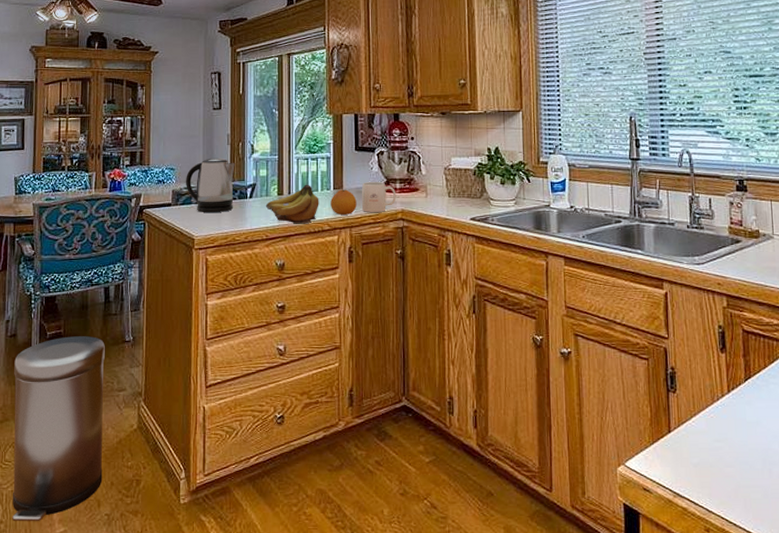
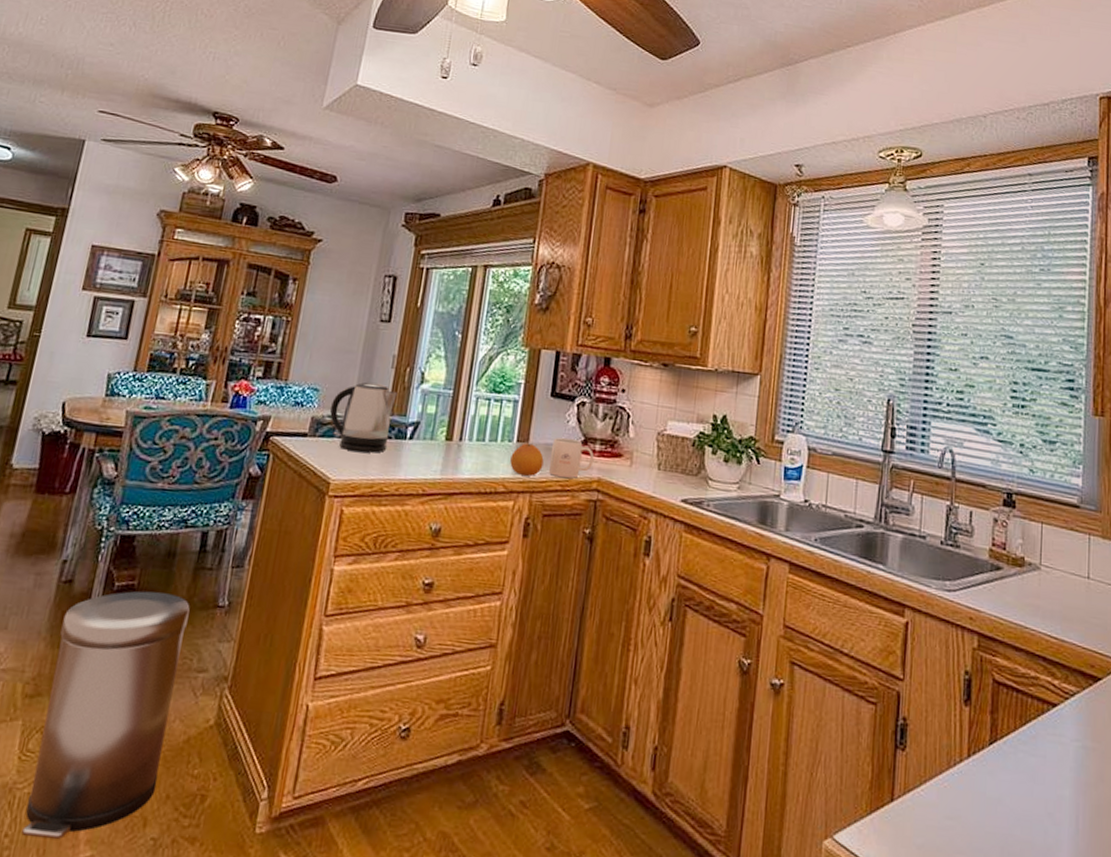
fruit: present [265,184,319,224] -> none [427,430,497,481]

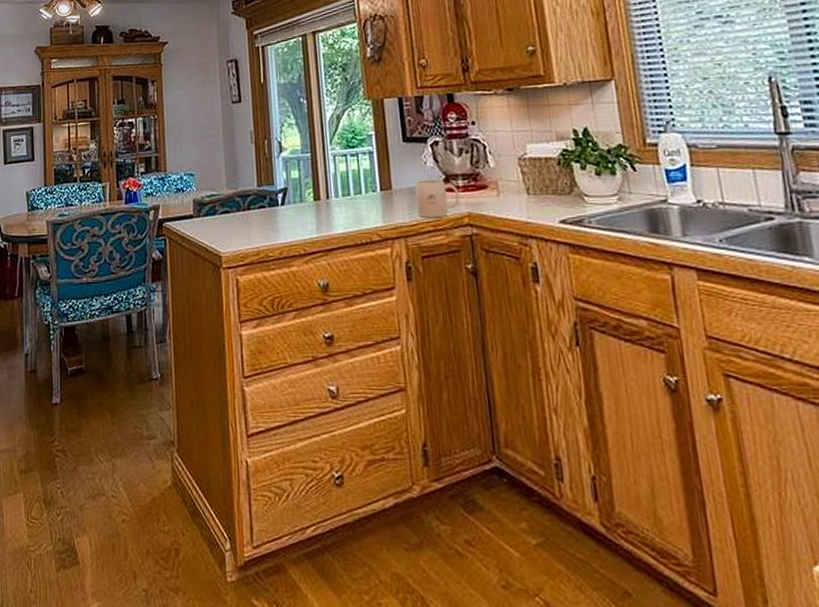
pedal bin: present [22,591,190,840] -> none [36,373,137,594]
kettle: present [330,381,397,453] -> none [206,159,264,224]
fruit: present [510,443,544,476] -> none [378,190,411,222]

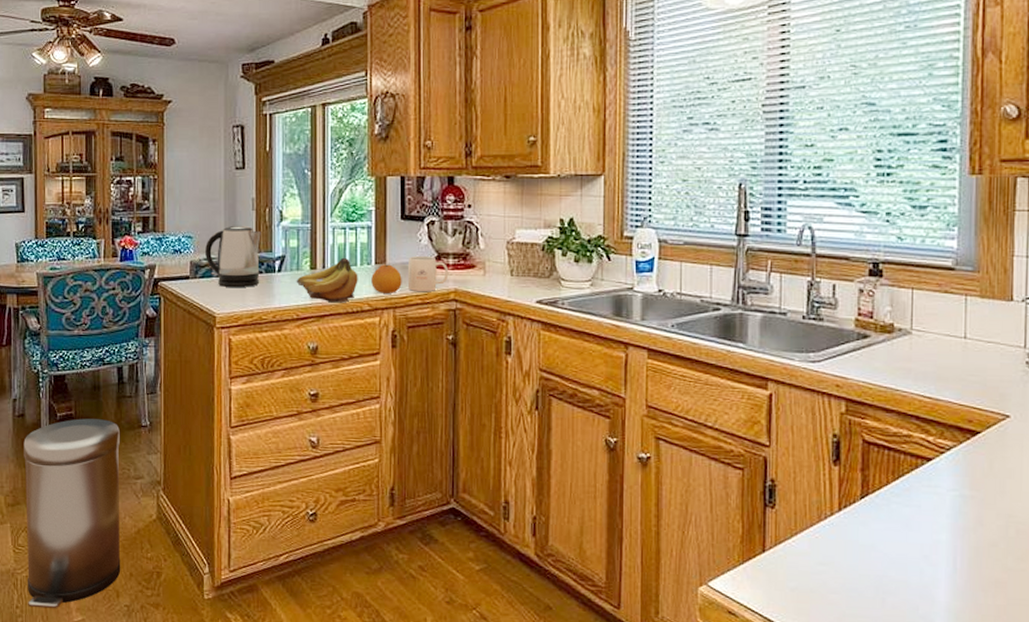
pedal bin: none [36,373,137,594] -> present [24,418,121,609]
kettle: none [206,159,264,224] -> present [204,225,261,287]
fruit: none [300,185,365,235] -> present [296,257,358,303]
fruit: none [378,190,411,222] -> present [371,264,402,293]

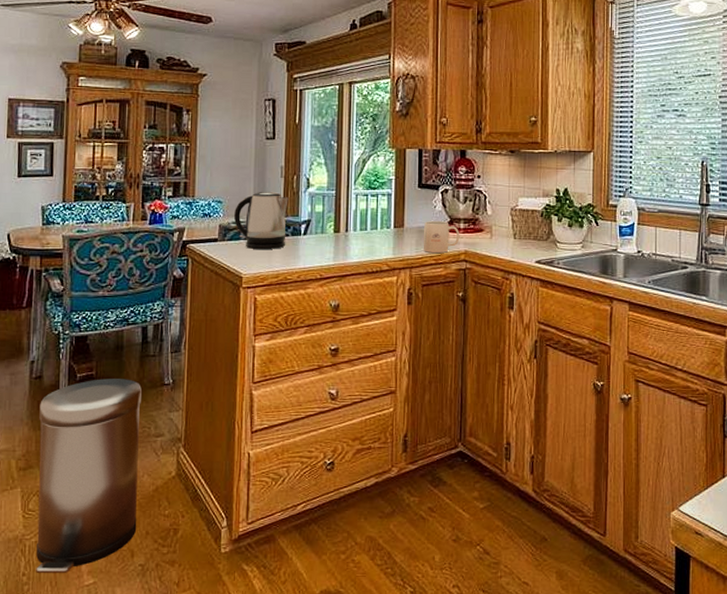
fruit: present [296,257,358,303] -> none [320,221,378,264]
fruit: present [371,264,402,293] -> none [390,228,418,255]

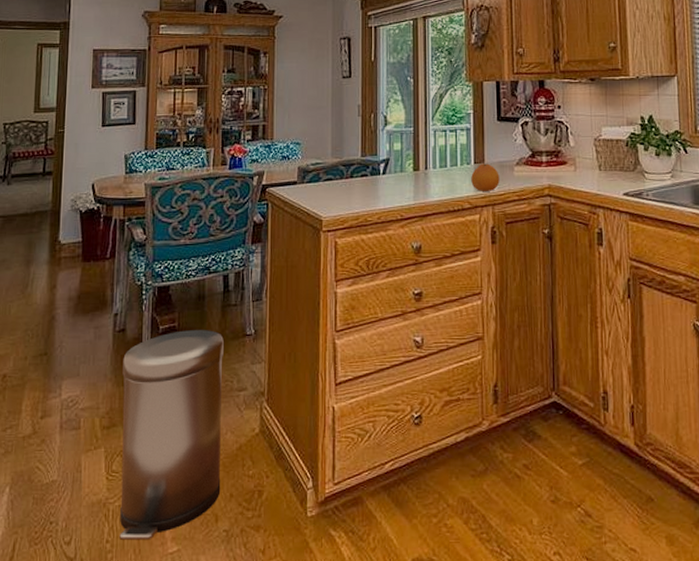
kettle: present [233,191,289,249] -> none [312,130,366,191]
fruit: none [390,228,418,255] -> present [471,163,500,191]
mug: present [423,221,460,254] -> none [504,155,543,189]

